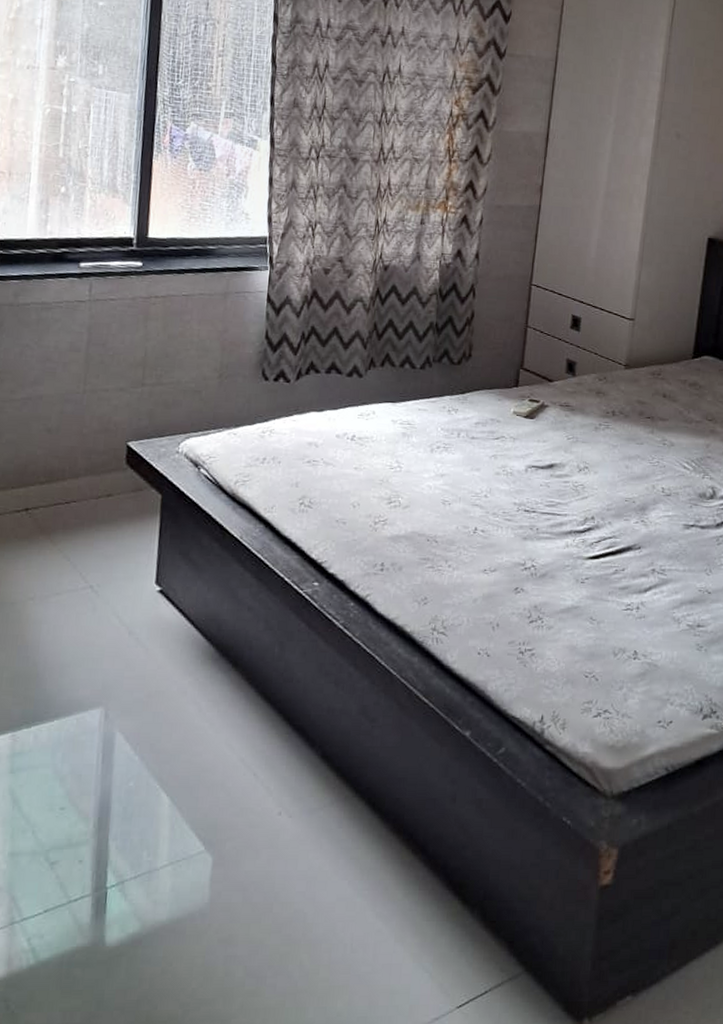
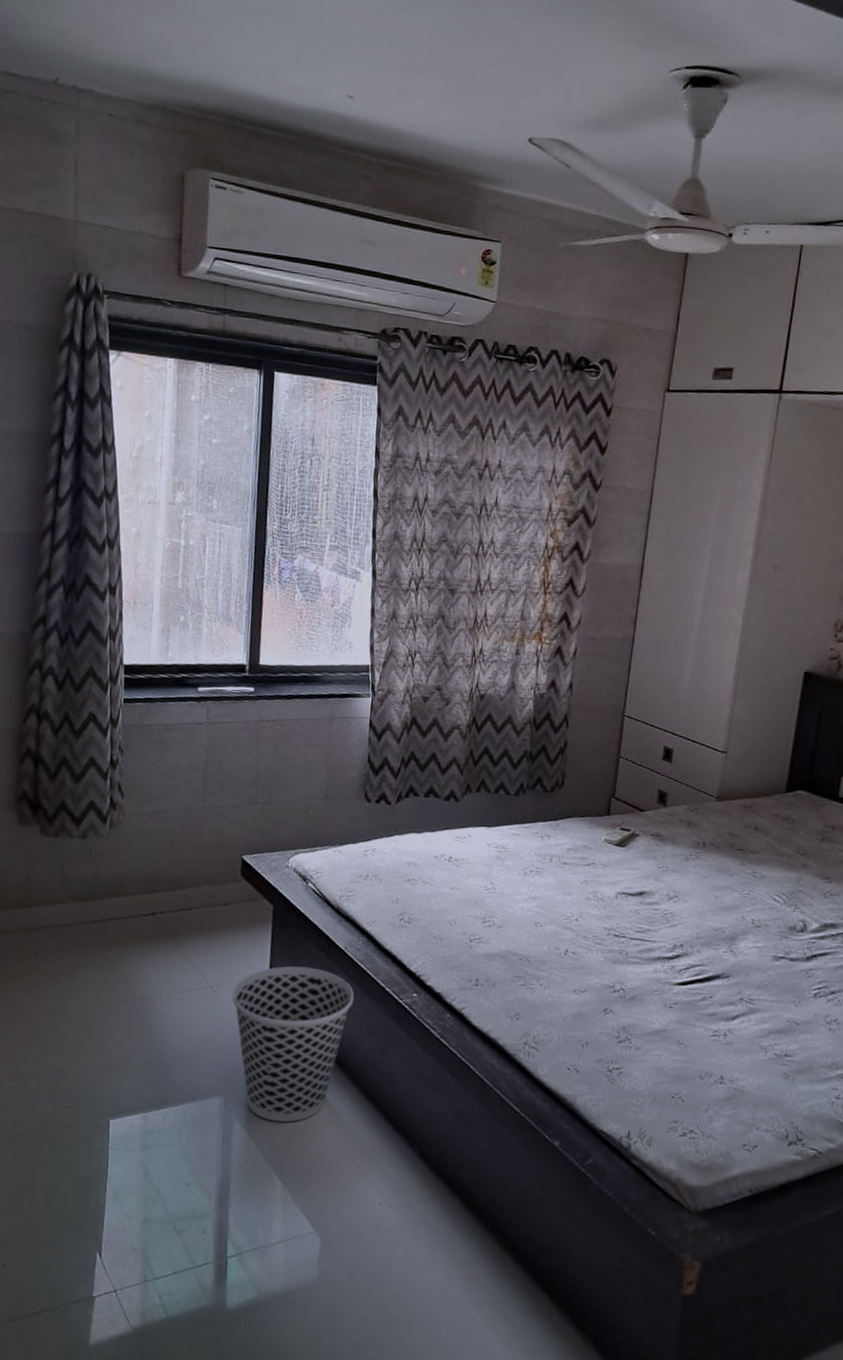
wastebasket: none [114,559,251,732] -> present [232,966,355,1123]

